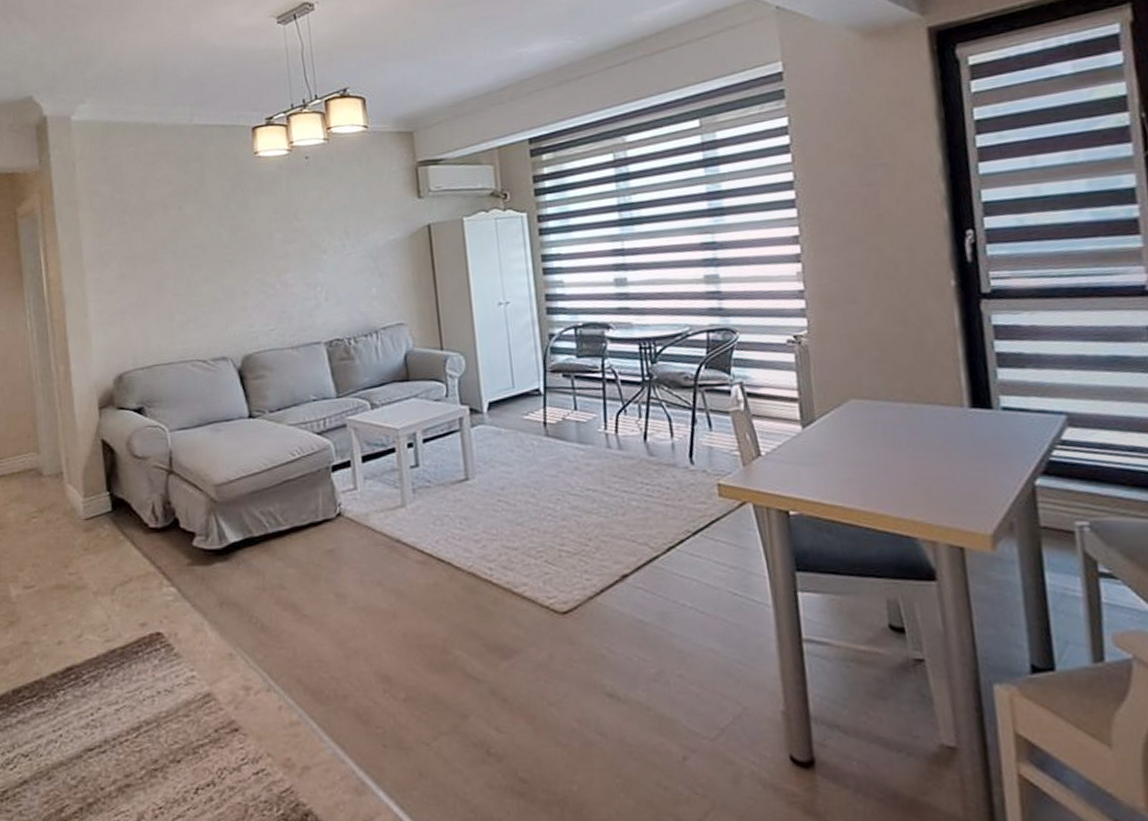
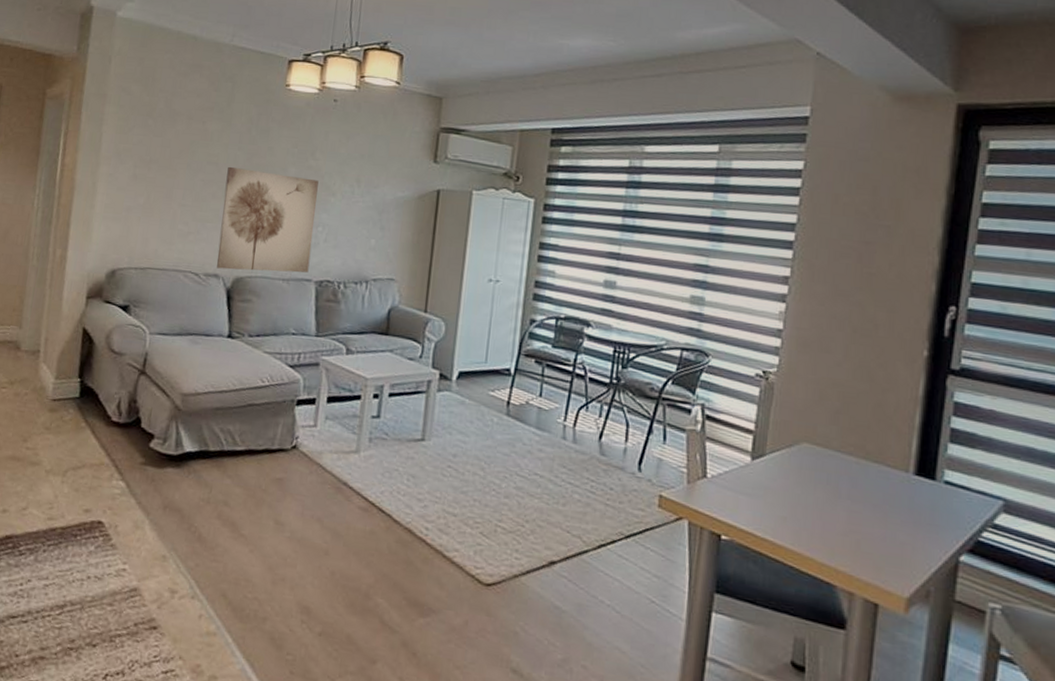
wall art: none [214,240,316,351] -> present [216,166,319,273]

